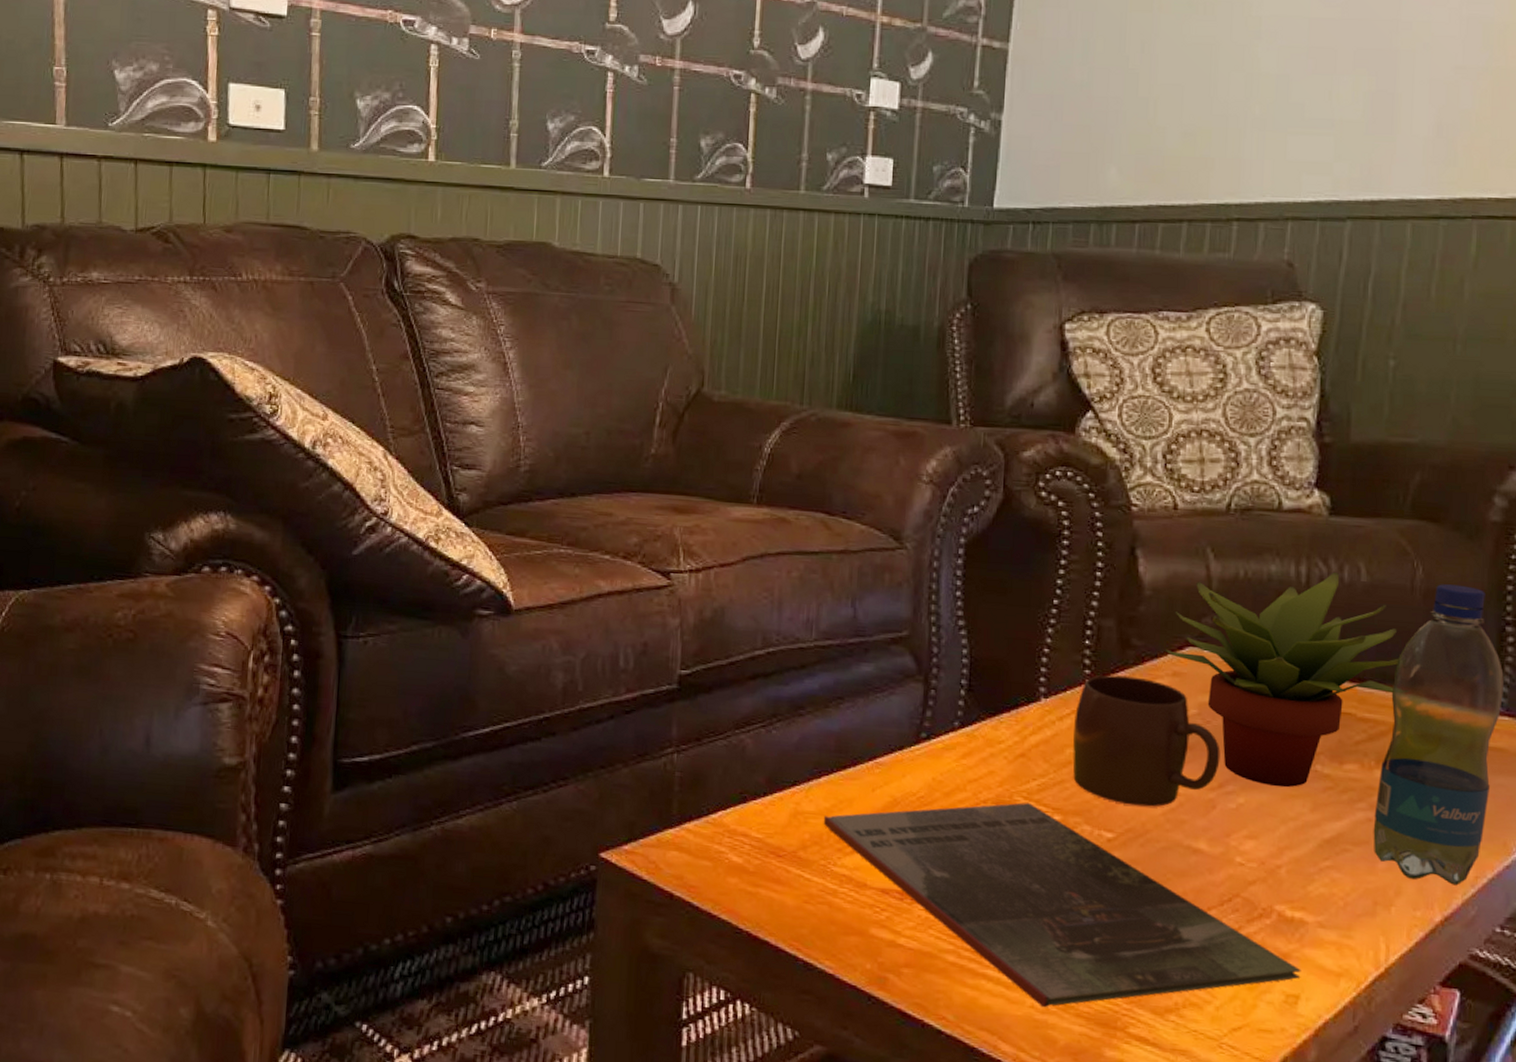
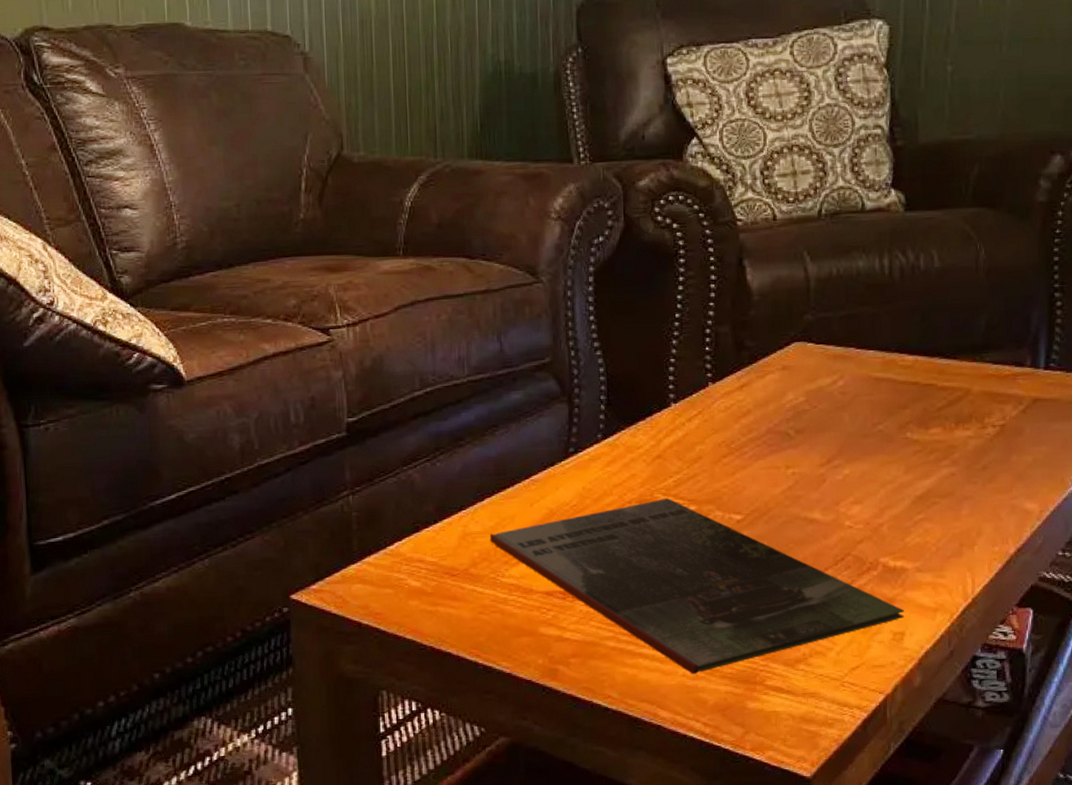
mug: present [1072,675,1220,807] -> none [701,374,827,489]
succulent plant: present [1165,571,1400,788] -> none [774,261,970,456]
bottle: present [1373,584,1504,886] -> none [956,261,1055,521]

